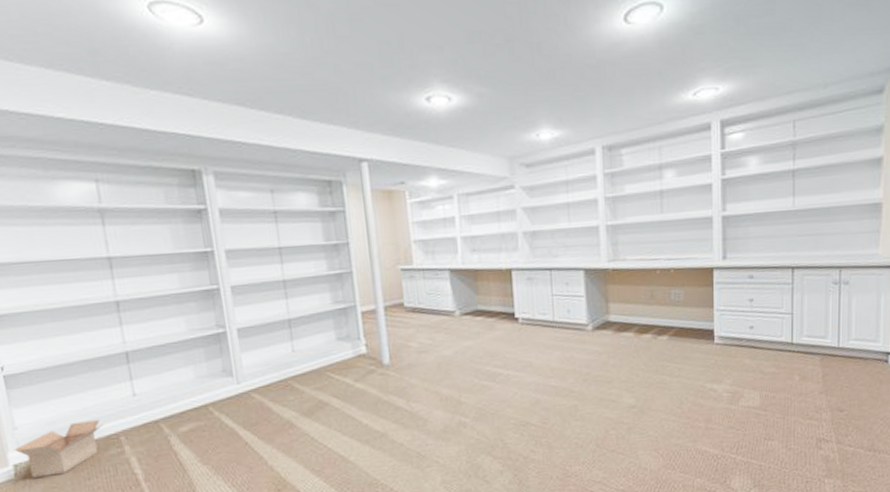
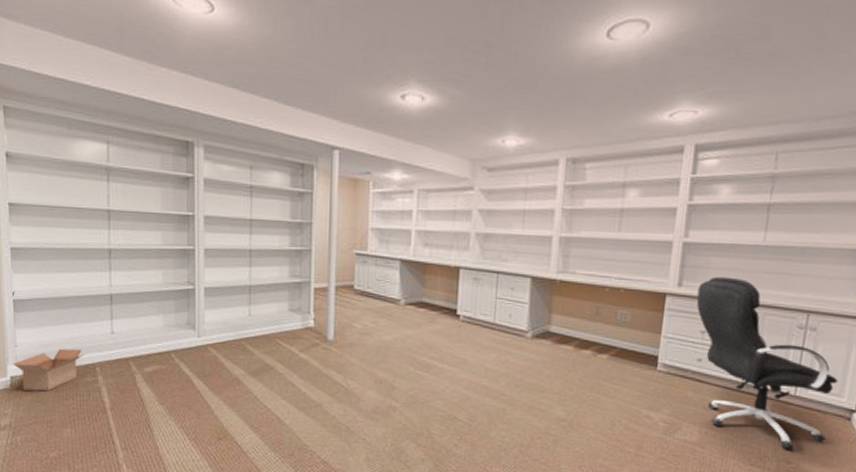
office chair: none [741,244,873,399] -> present [696,276,839,449]

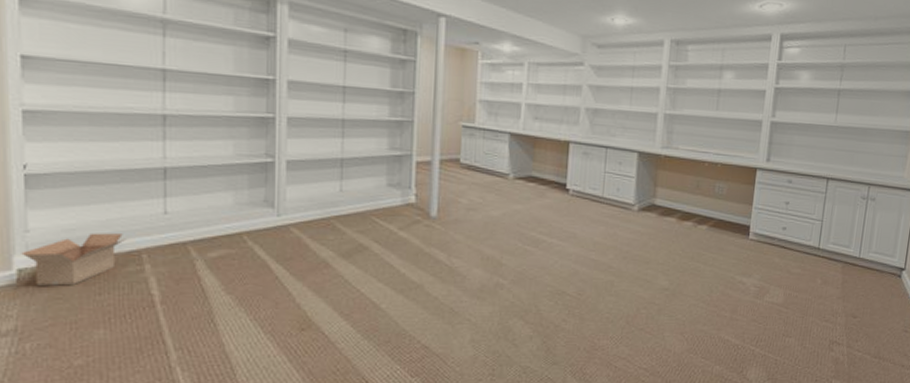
office chair: present [696,276,839,449] -> none [782,153,892,305]

